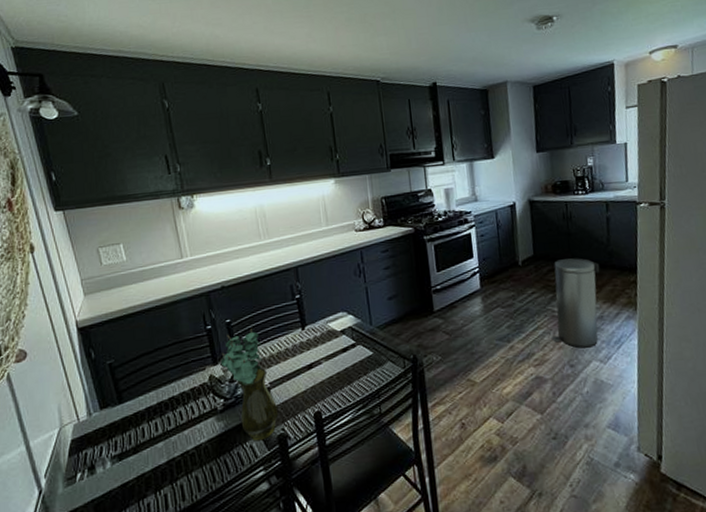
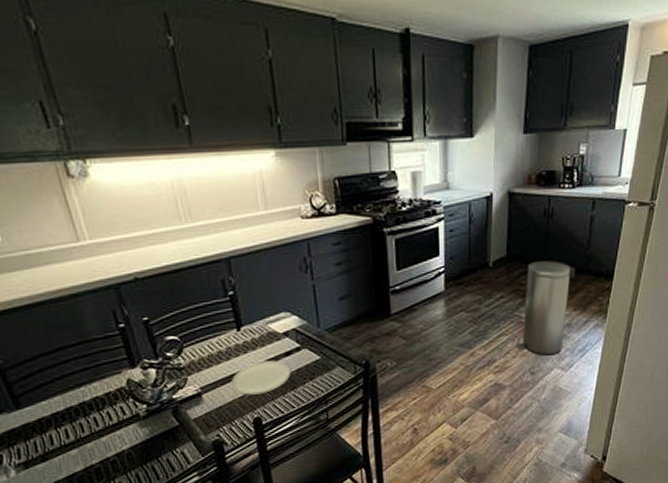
vase: present [220,329,279,441] -> none [139,328,213,448]
plate: none [295,356,347,390] -> present [231,360,290,395]

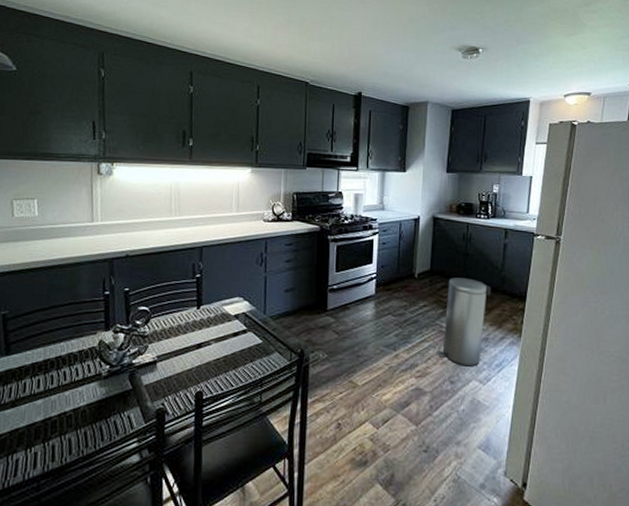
plate: present [231,360,290,395] -> none [183,339,235,369]

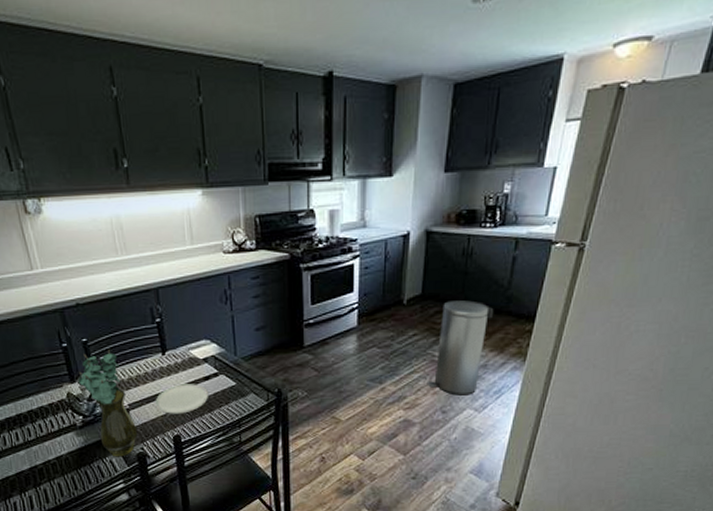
vase: none [112,300,162,412] -> present [78,350,138,457]
plate: none [183,339,235,369] -> present [155,384,208,414]

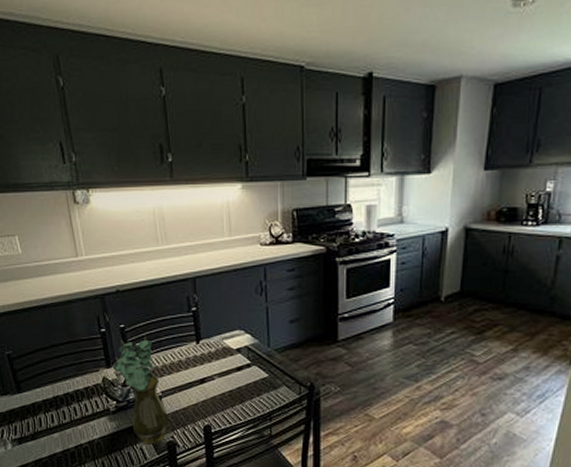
plate: present [155,384,208,414] -> none [187,373,240,404]
pedal bin: present [427,300,494,396] -> none [465,299,537,398]

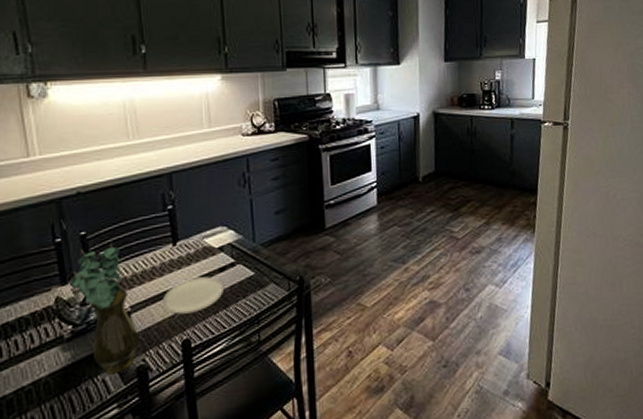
plate: none [187,373,240,404] -> present [162,276,223,315]

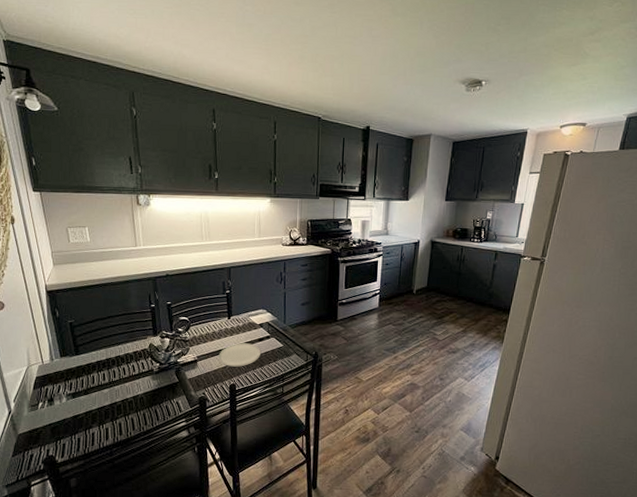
vase: present [70,243,140,375] -> none [159,312,202,400]

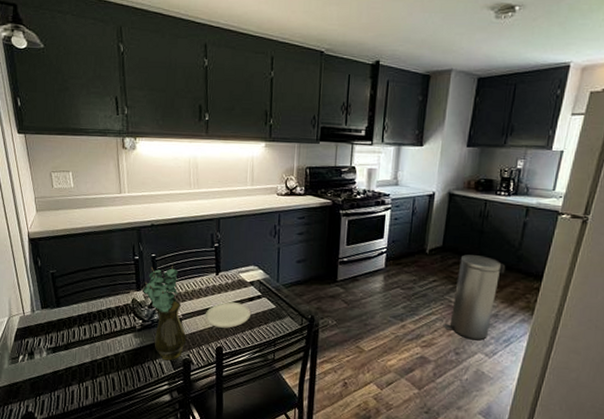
vase: none [159,312,202,400] -> present [143,266,187,361]
pedal bin: none [429,293,480,367] -> present [443,254,506,341]

